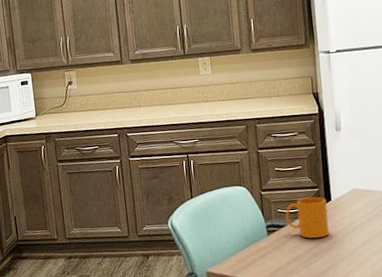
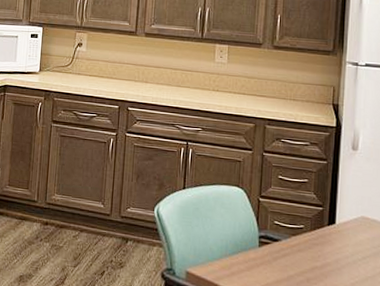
mug: present [285,197,330,239] -> none [281,214,330,263]

